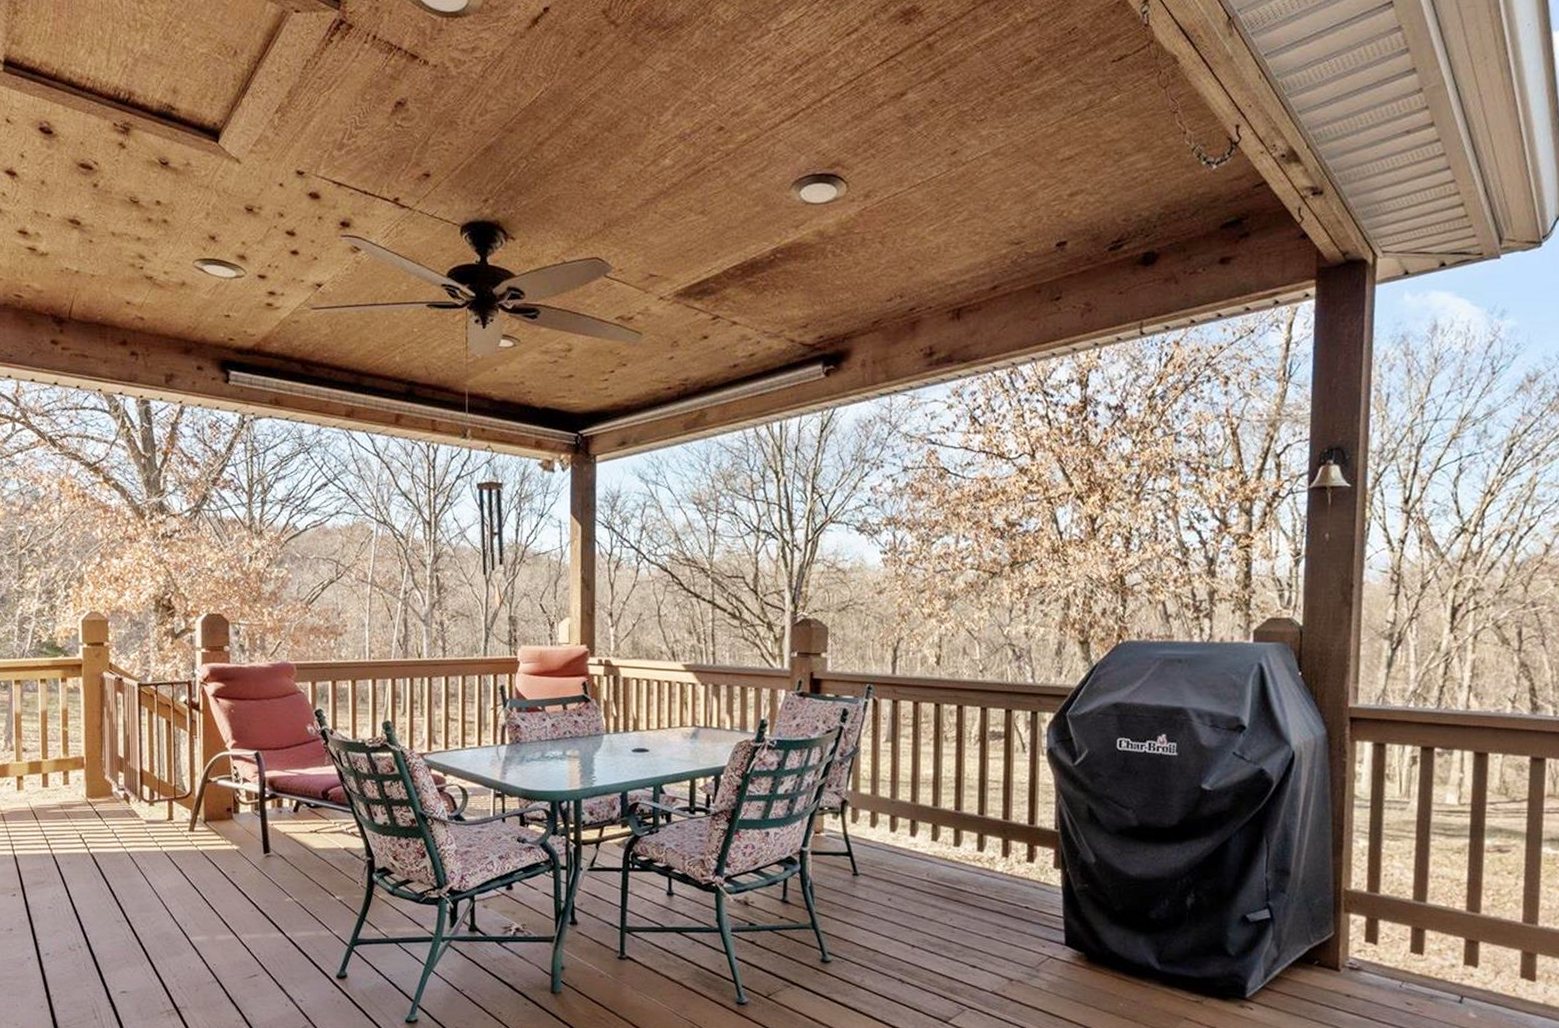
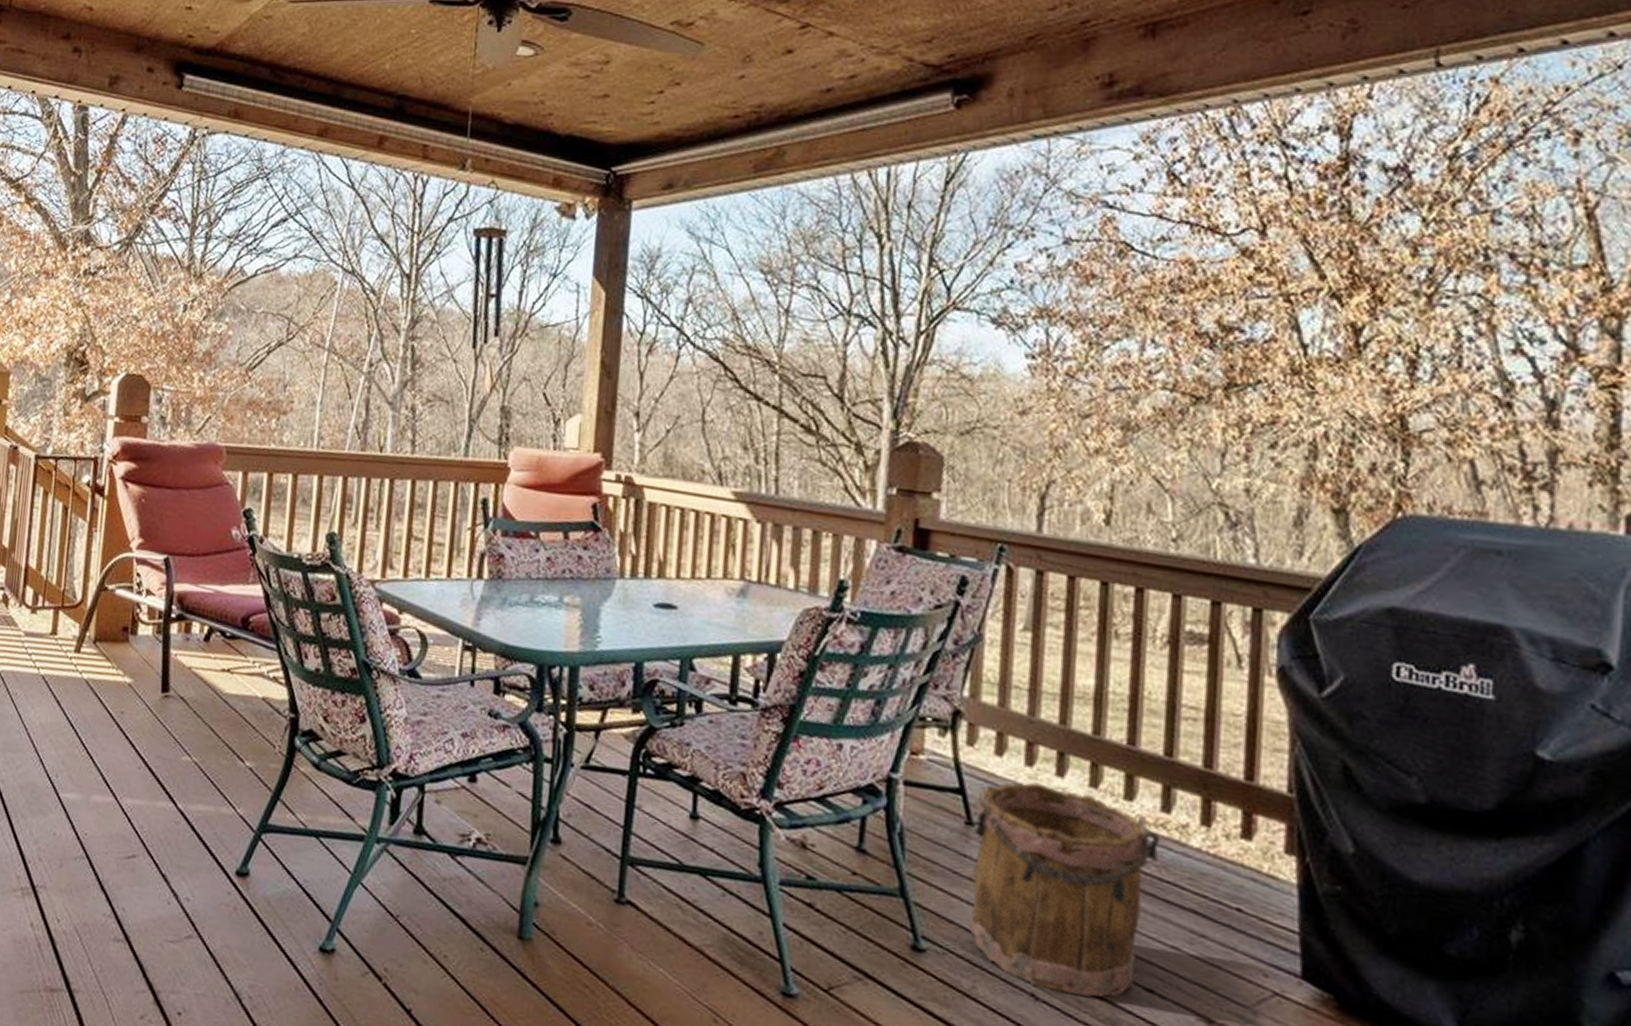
bucket: none [858,842,978,977] -> present [968,782,1161,998]

